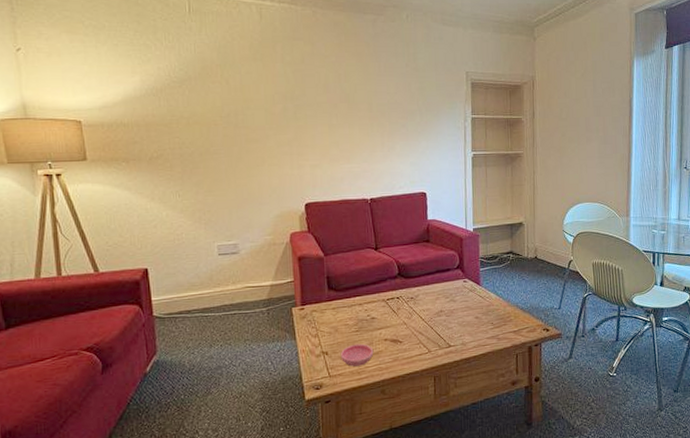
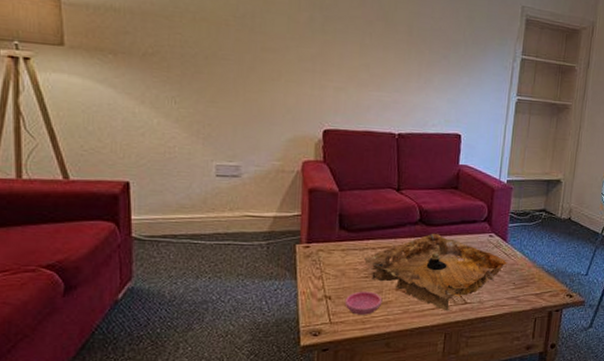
decorative tray: none [353,284,484,356] -> present [364,233,508,311]

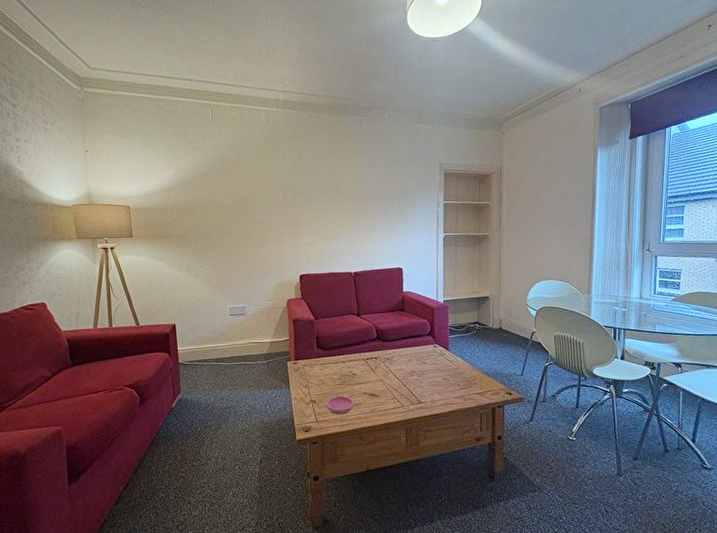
decorative tray: present [364,233,508,311] -> none [338,347,452,410]

